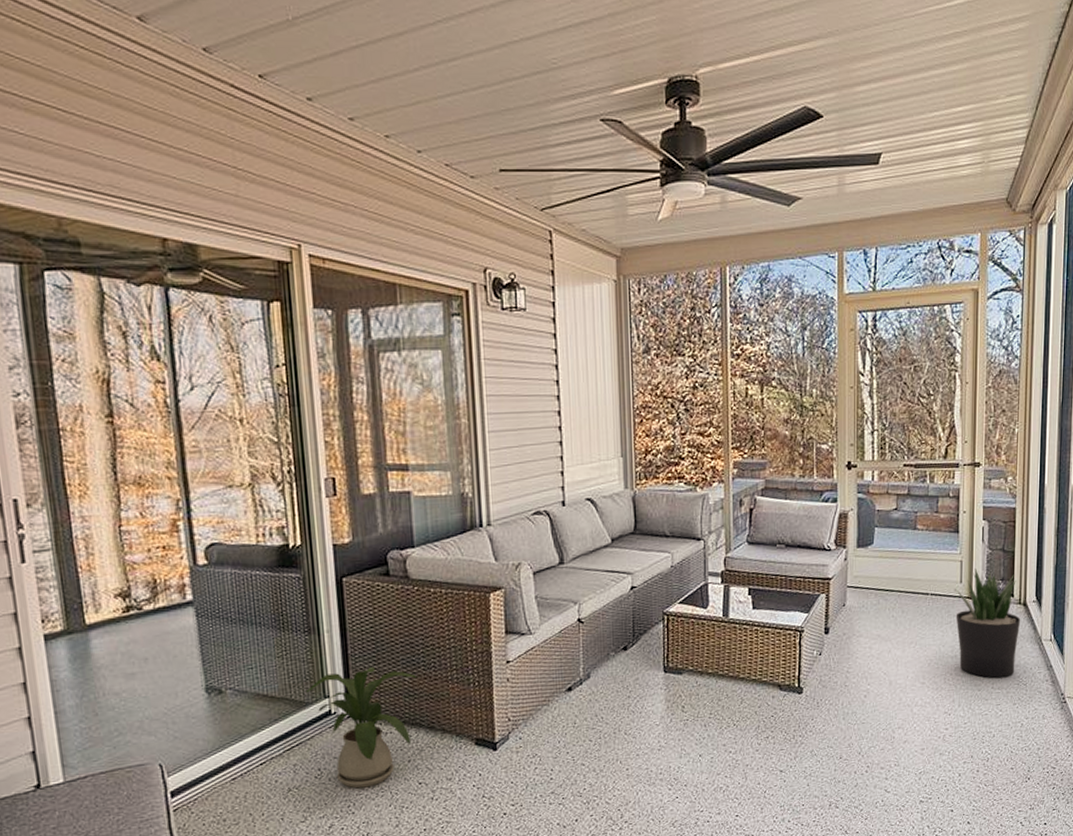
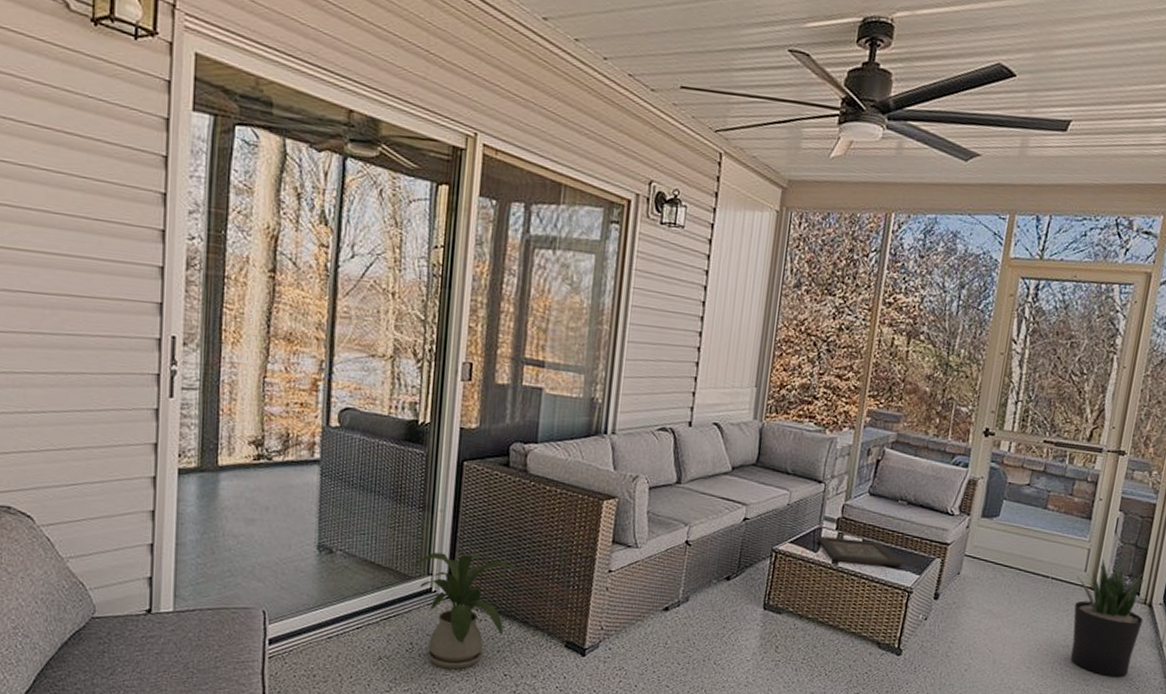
decorative tray: none [704,588,790,614] -> present [816,536,903,567]

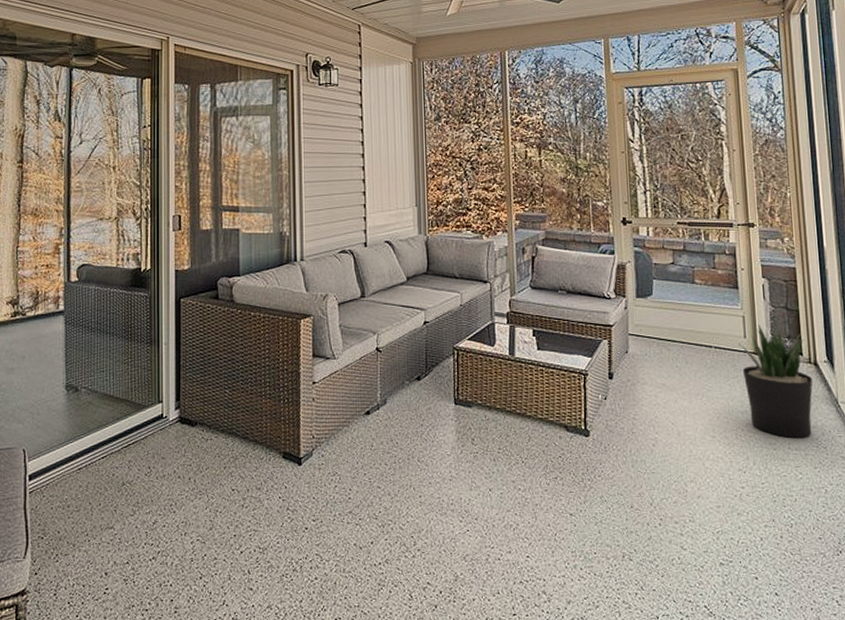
house plant: present [409,552,520,670] -> none [143,378,236,489]
decorative tray: present [816,536,903,567] -> none [491,330,574,352]

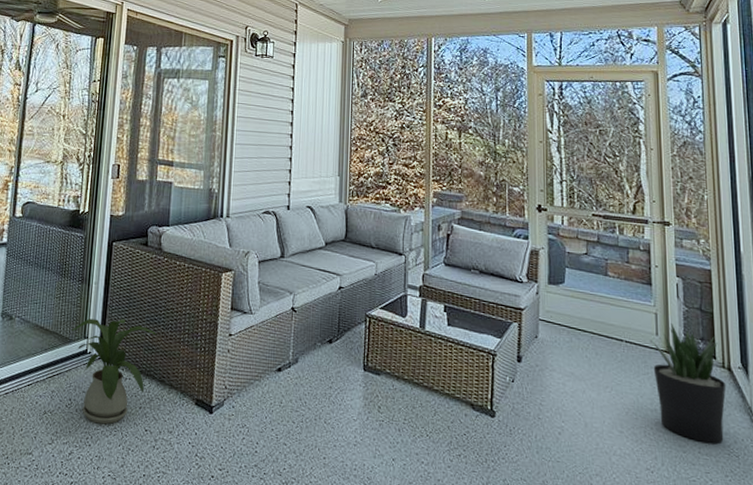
house plant: none [143,378,236,489] -> present [70,318,157,425]

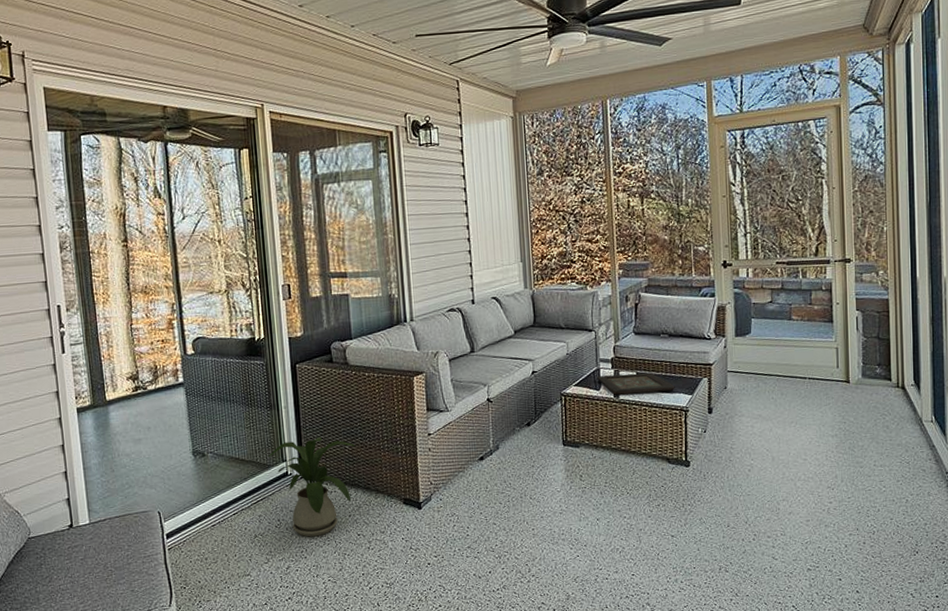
decorative tray: none [403,302,483,331] -> present [596,372,675,395]
planter: present [651,323,726,444] -> none [832,355,900,457]

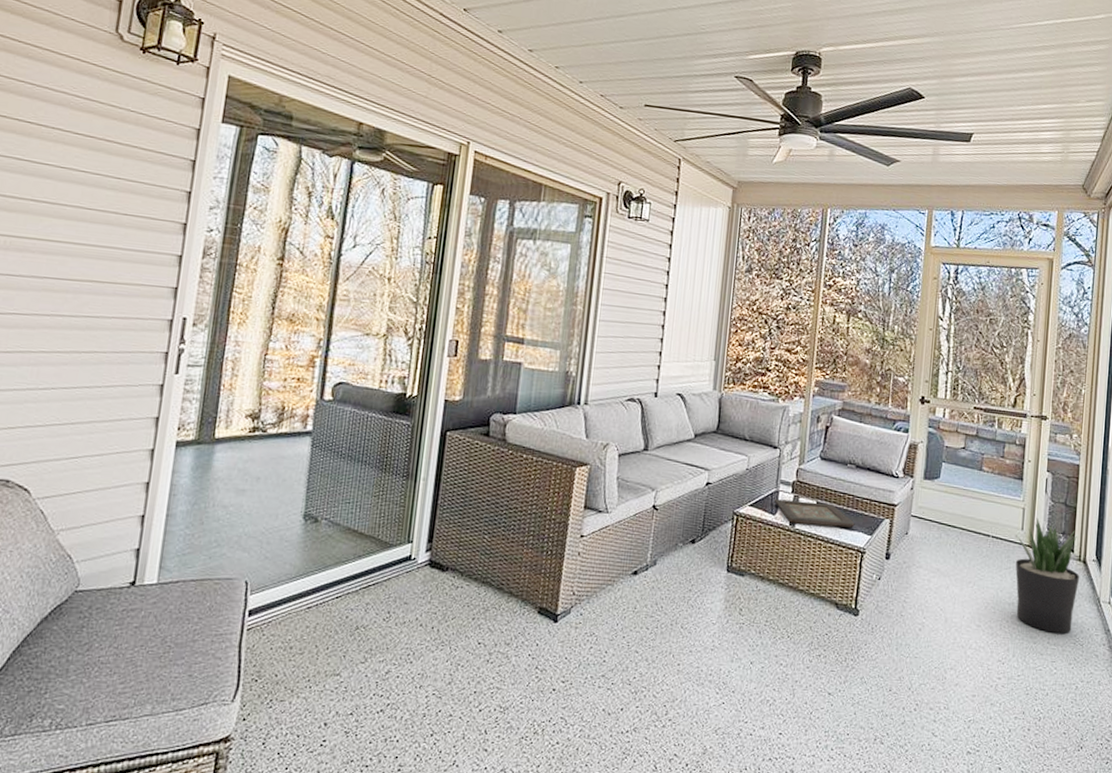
house plant: present [267,437,356,537] -> none [391,520,497,639]
planter: none [832,355,900,457] -> present [1015,518,1080,634]

